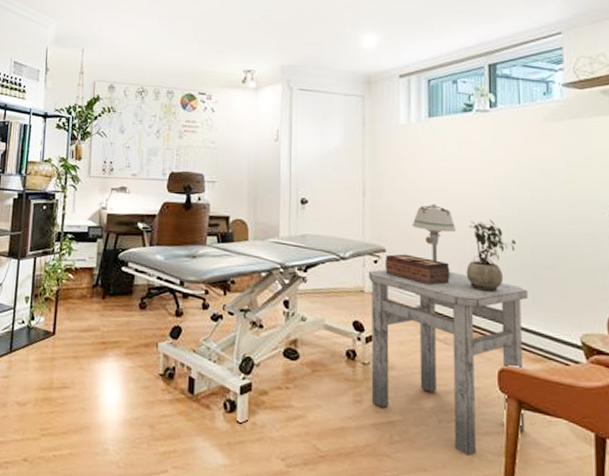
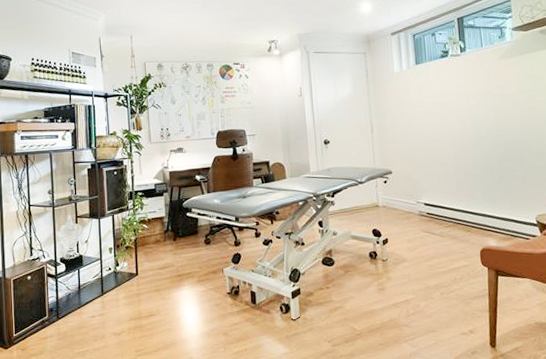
side table: present [368,269,529,456] -> none [380,182,502,315]
tissue box: present [385,254,450,286] -> none [392,173,441,195]
table lamp: present [412,204,455,277] -> none [410,132,443,186]
potted plant: present [466,219,517,293] -> none [452,139,487,194]

